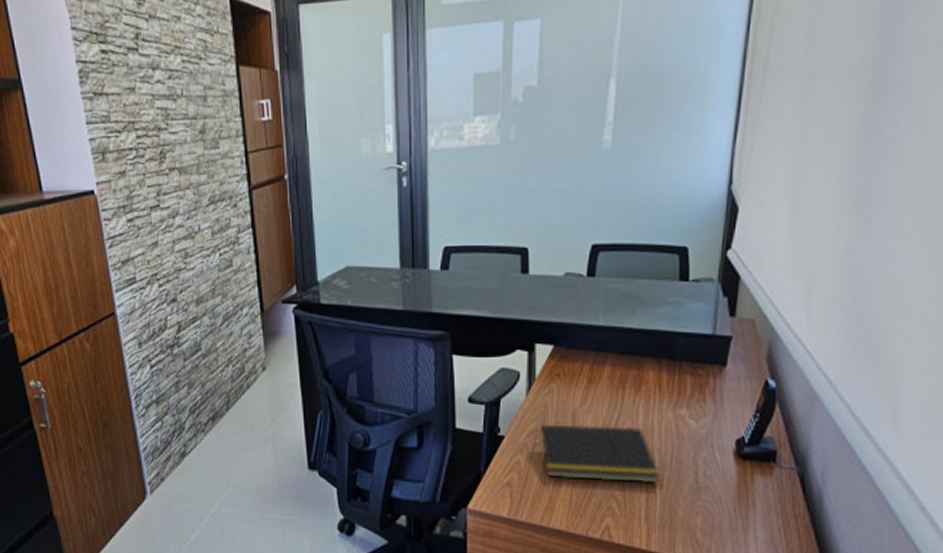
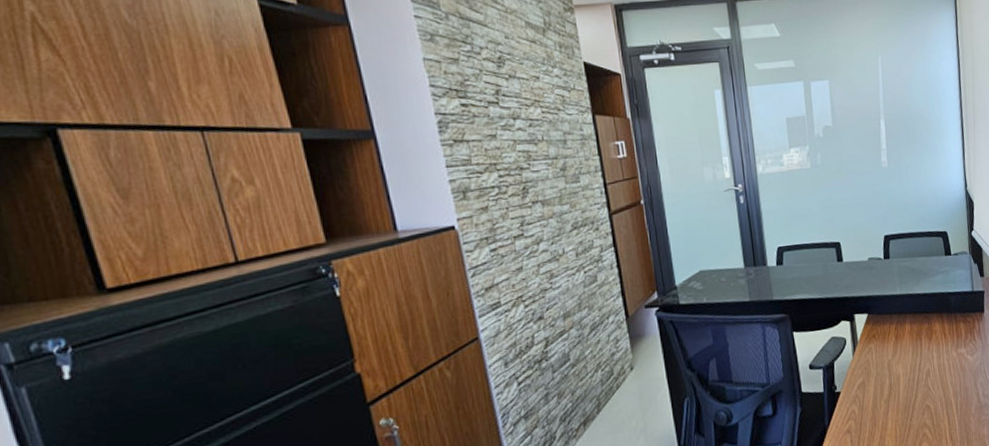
notepad: present [539,424,659,484] -> none [866,368,955,419]

